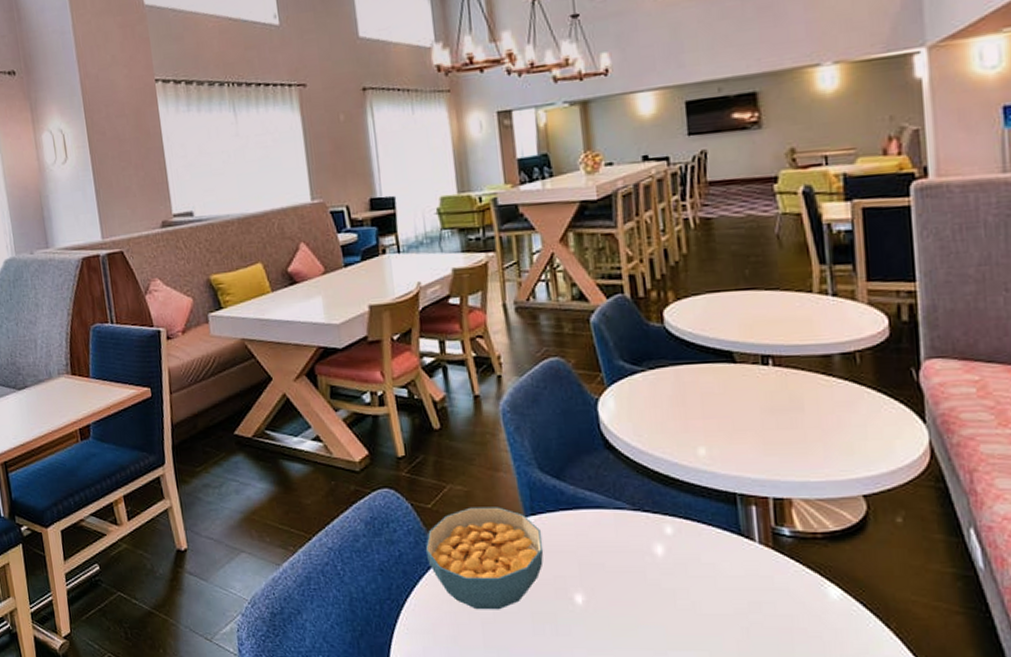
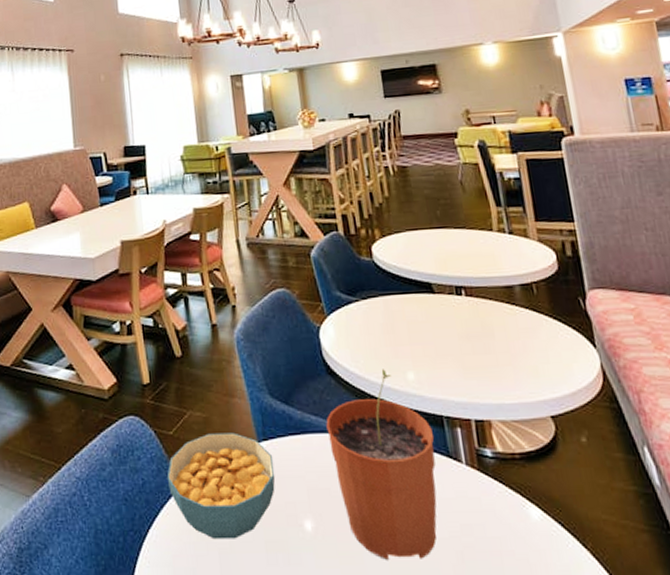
plant pot: none [602,444,725,634] -> present [326,369,437,560]

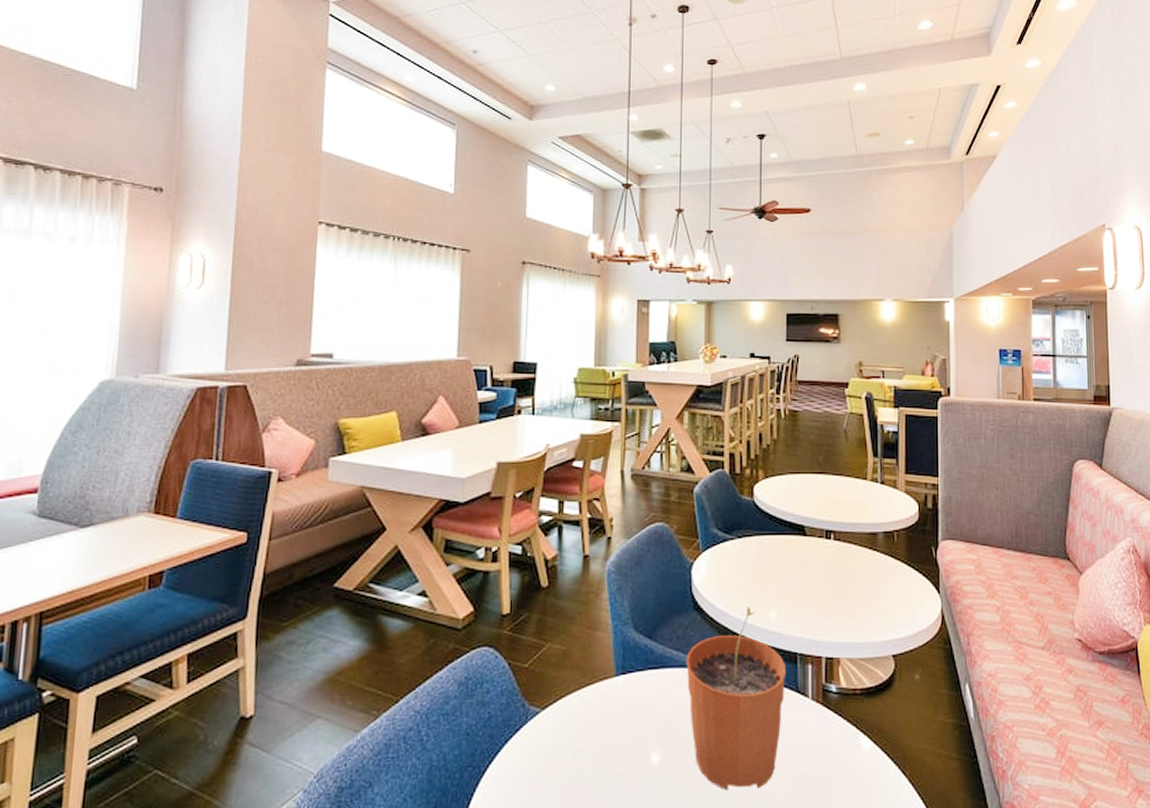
cereal bowl: present [166,432,276,540] -> none [515,666,629,774]

